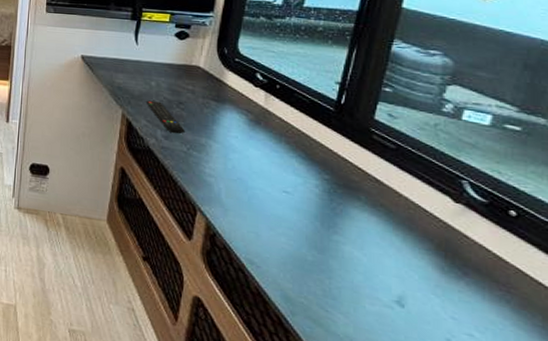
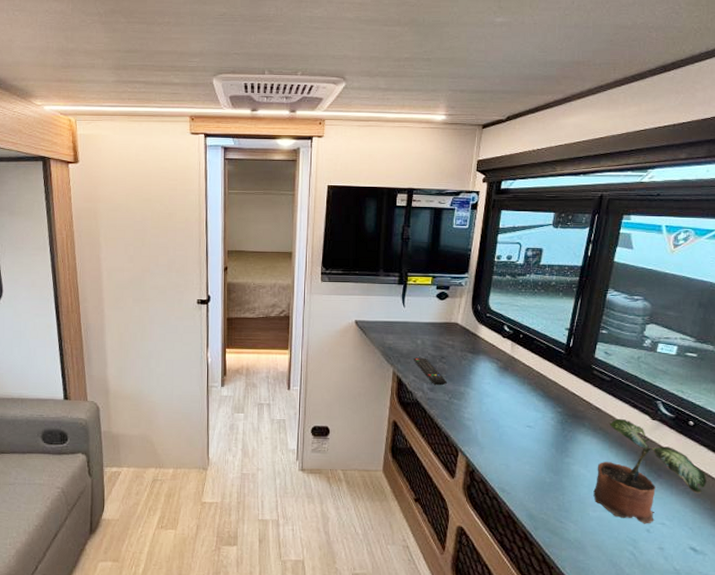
potted plant: none [371,195,536,333] -> present [593,418,707,524]

